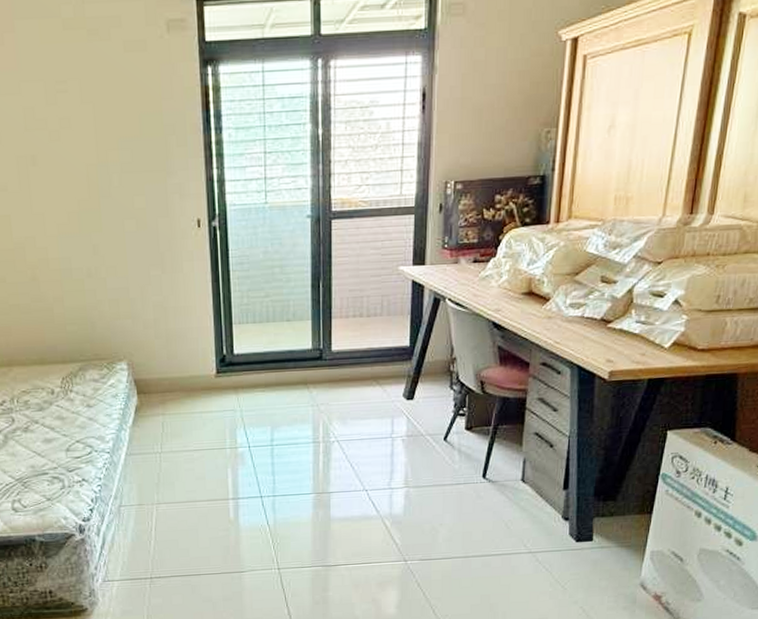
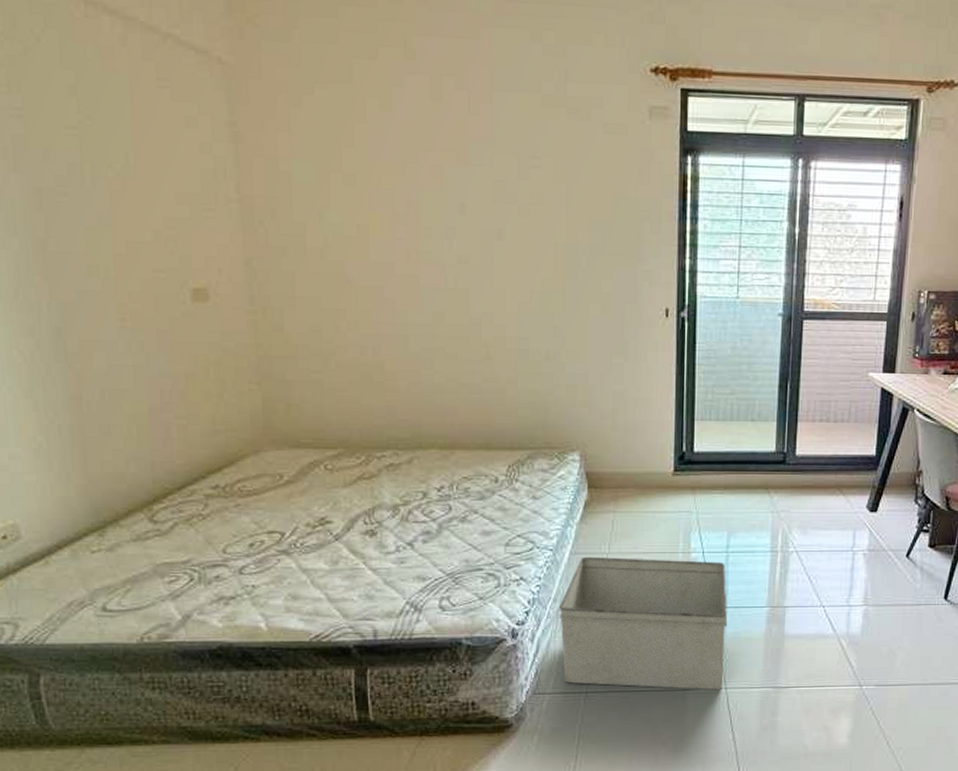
storage bin: none [120,454,277,571] -> present [559,556,728,690]

